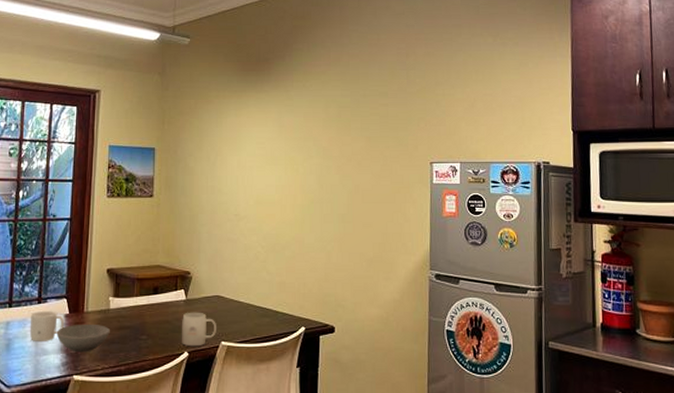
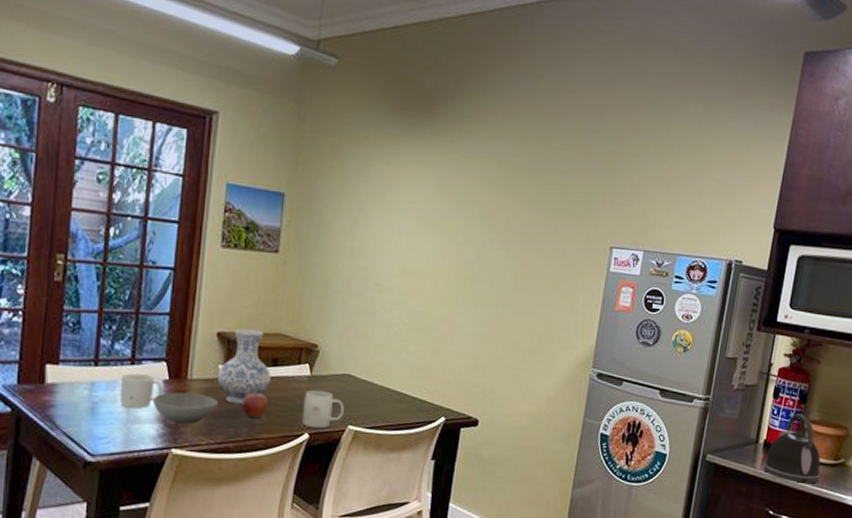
vase: none [109,264,153,331] -> present [217,328,271,405]
apple: none [131,319,152,342] -> present [242,393,268,419]
kettle: none [605,296,663,362] -> present [764,414,821,484]

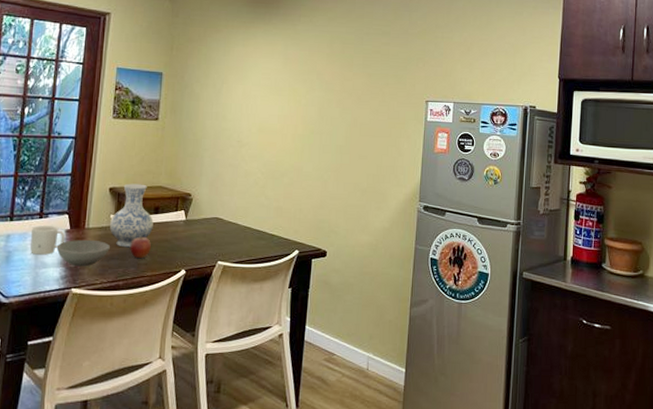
mug: present [301,390,344,429] -> none [179,232,214,265]
kettle: present [764,414,821,484] -> none [573,233,624,294]

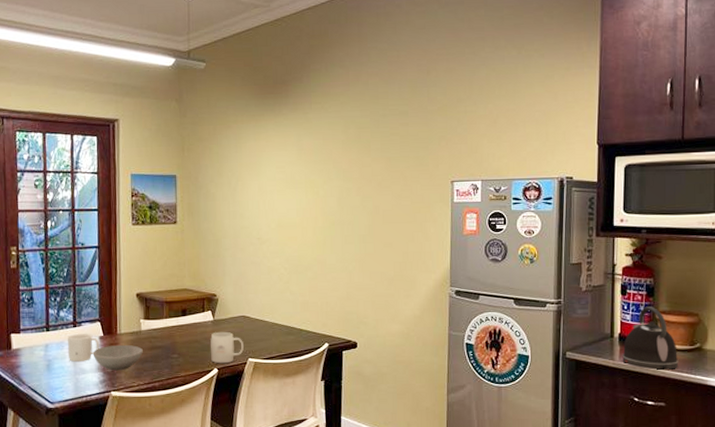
vase: present [110,183,154,248] -> none [140,288,182,350]
apple: present [130,237,151,259] -> none [162,339,182,360]
mug: none [179,232,214,265] -> present [210,331,244,364]
kettle: none [573,233,624,294] -> present [622,307,679,370]

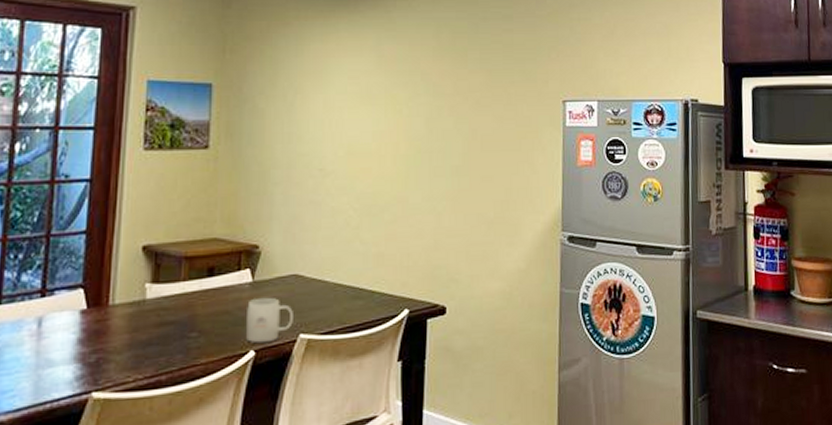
mug: present [68,334,100,362] -> none [29,306,81,350]
bowl: present [92,345,143,371] -> none [67,321,146,361]
kettle: present [622,307,679,370] -> none [758,252,818,329]

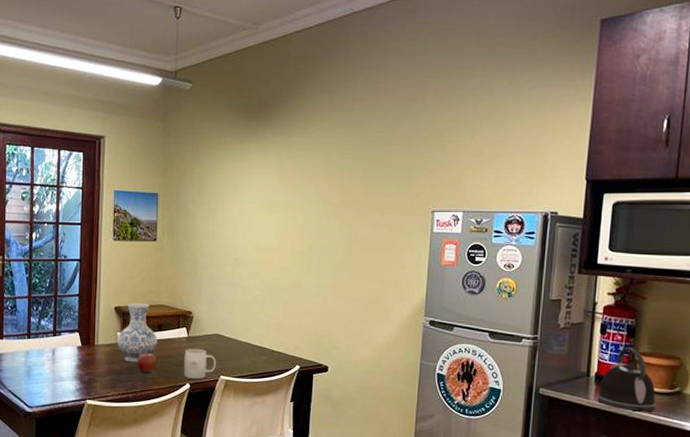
vase: none [145,237,207,328] -> present [117,302,157,363]
apple: none [175,311,205,341] -> present [137,353,156,373]
kettle: none [758,252,818,329] -> present [597,347,657,412]

